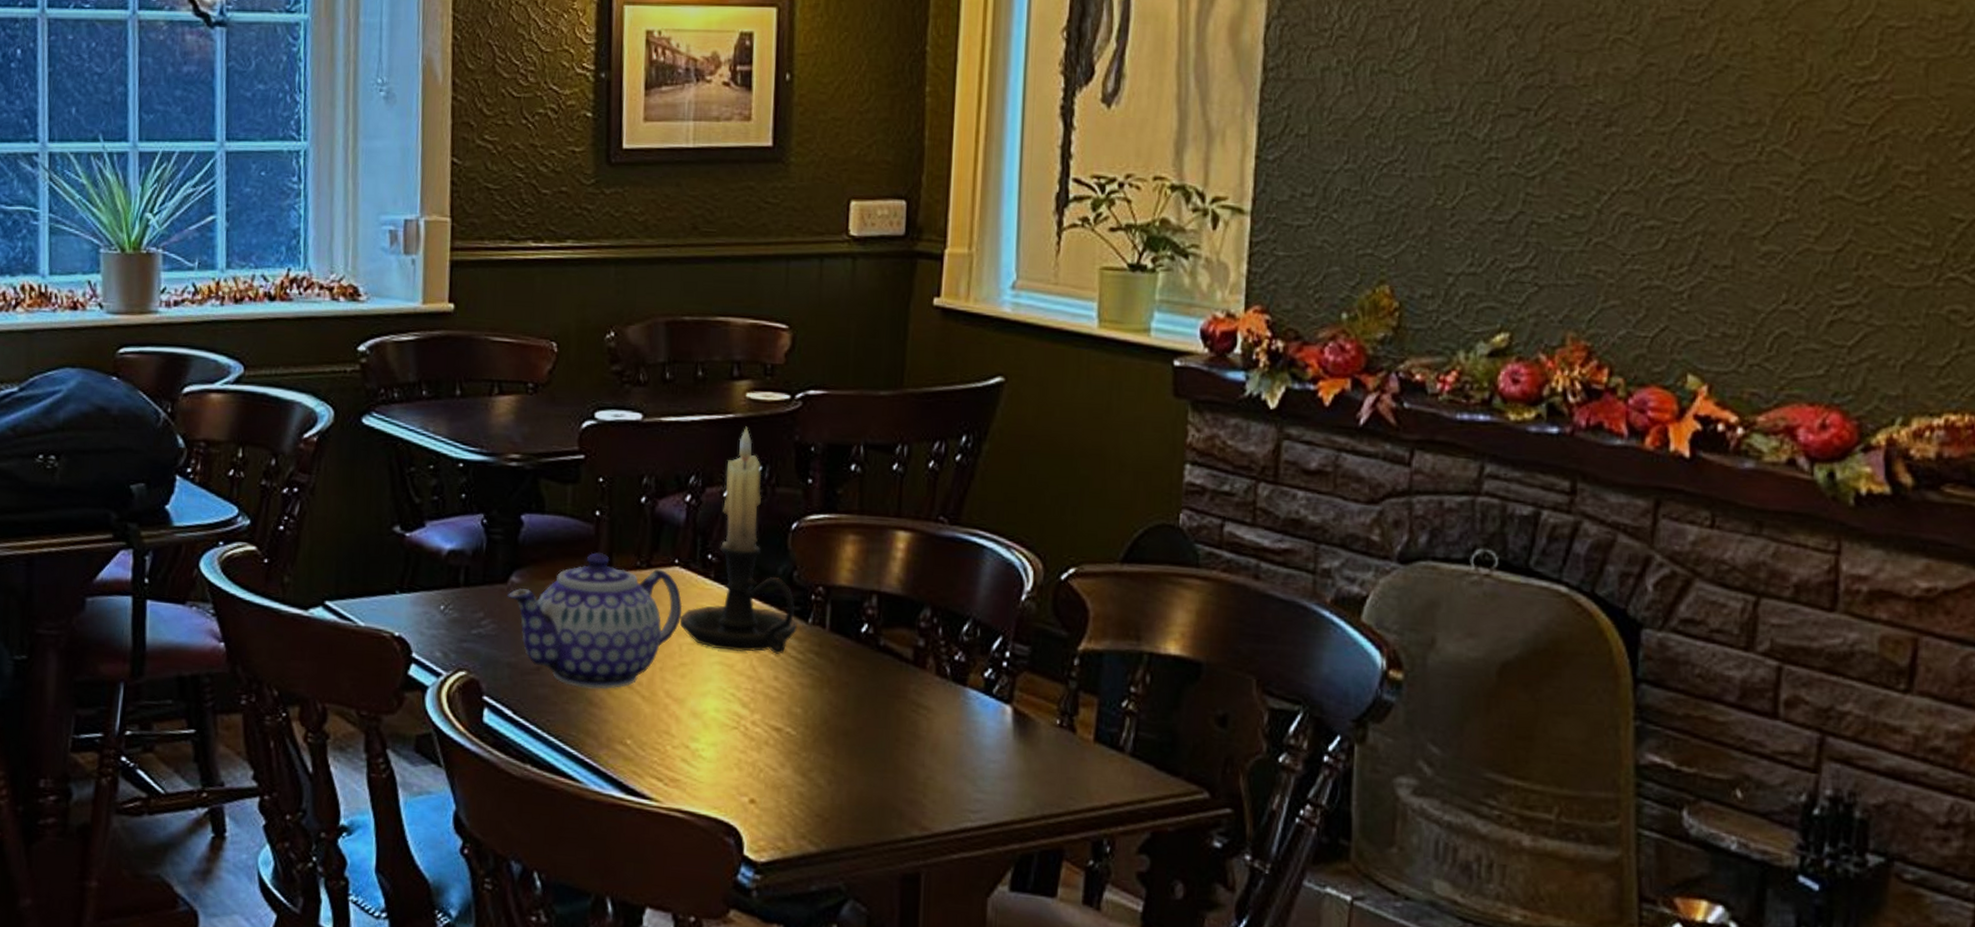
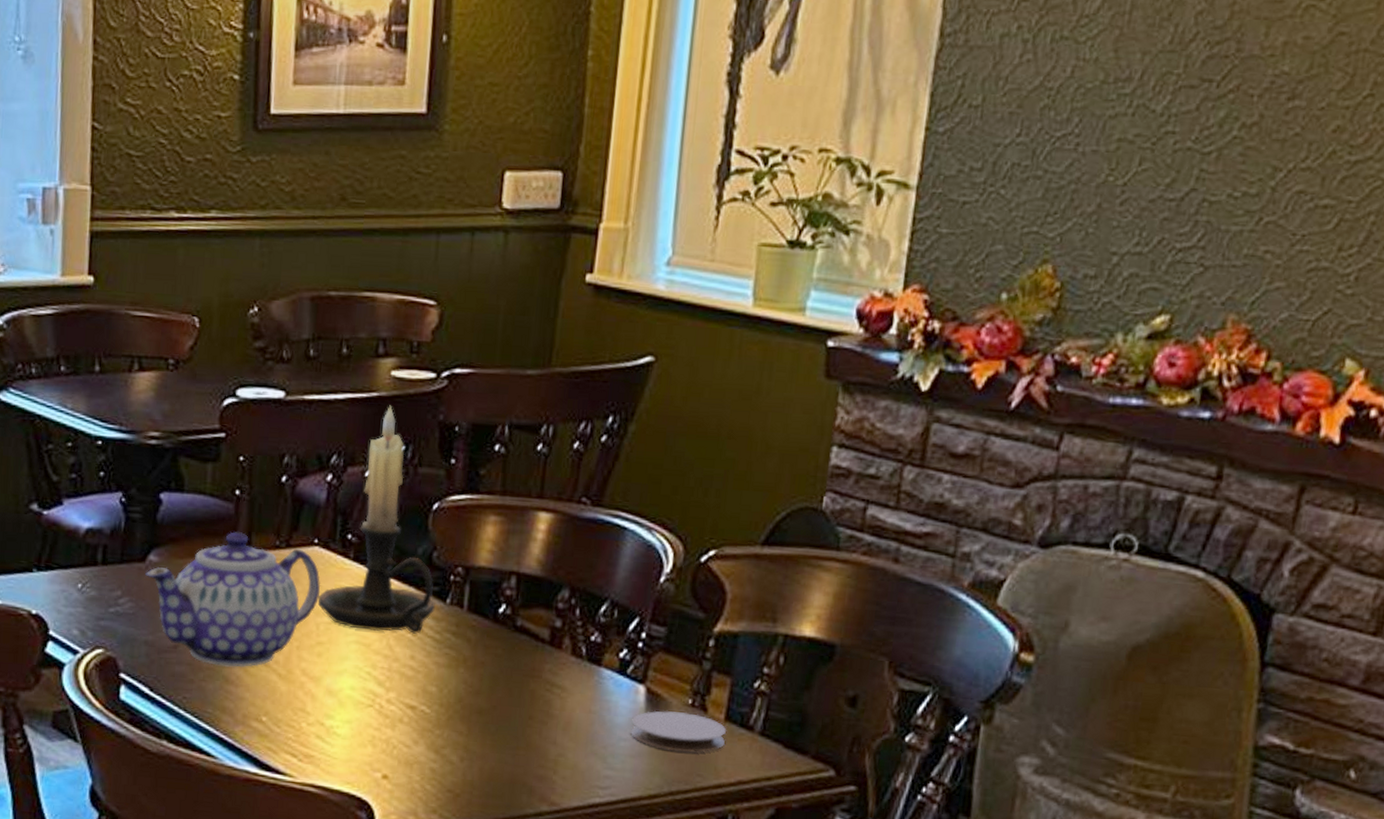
coaster: none [999,731,1096,775] -> present [631,711,726,753]

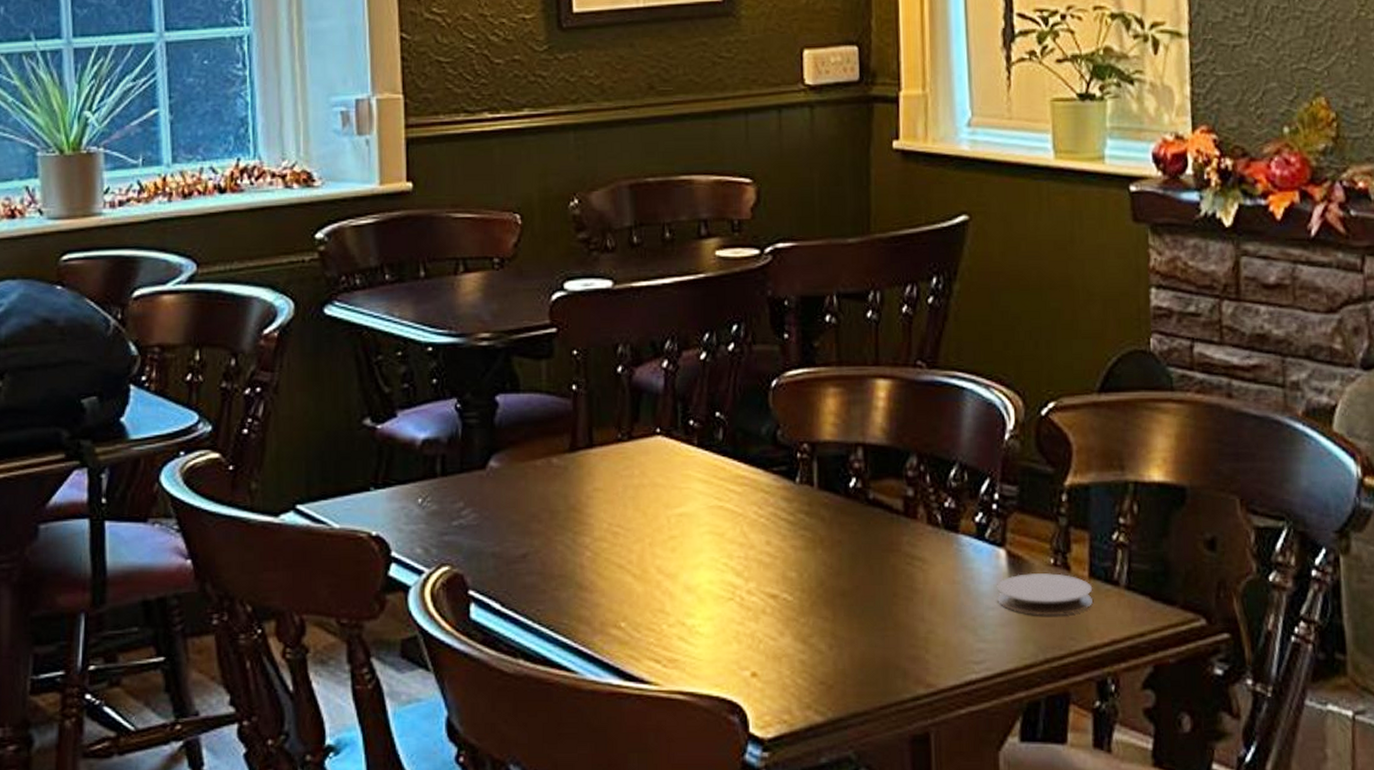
teapot: present [145,532,321,668] -> none [487,428,668,572]
candle holder: present [317,405,435,634] -> none [666,285,785,518]

